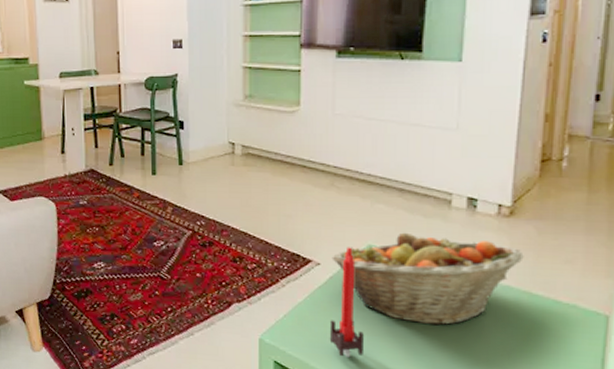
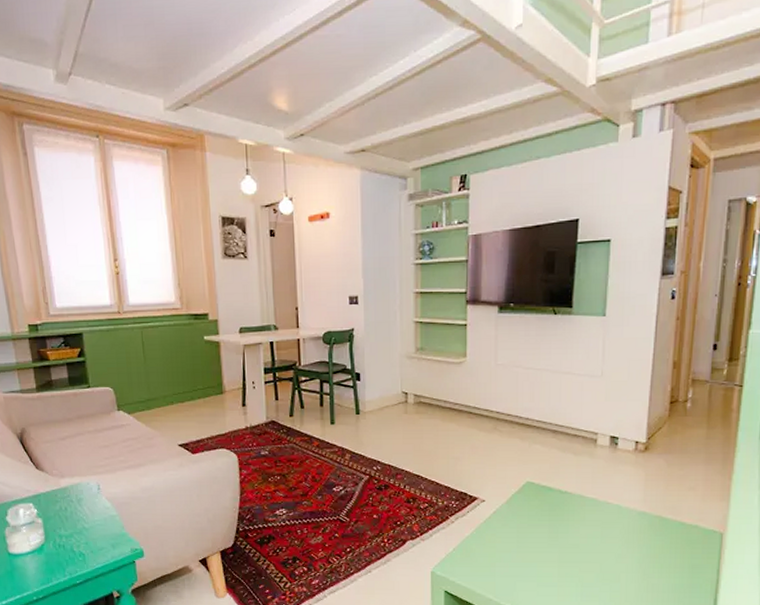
candle: present [329,247,365,358] -> none [493,484,524,583]
fruit basket: present [332,232,524,326] -> none [495,469,656,550]

